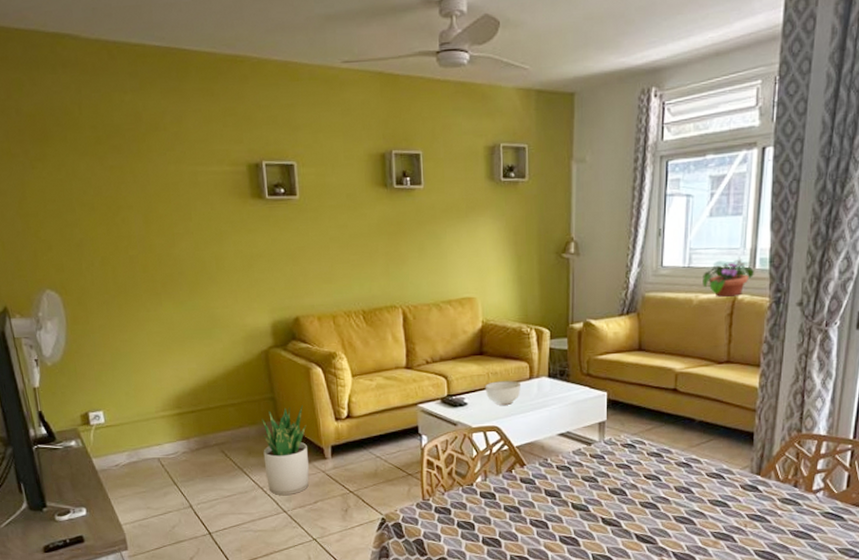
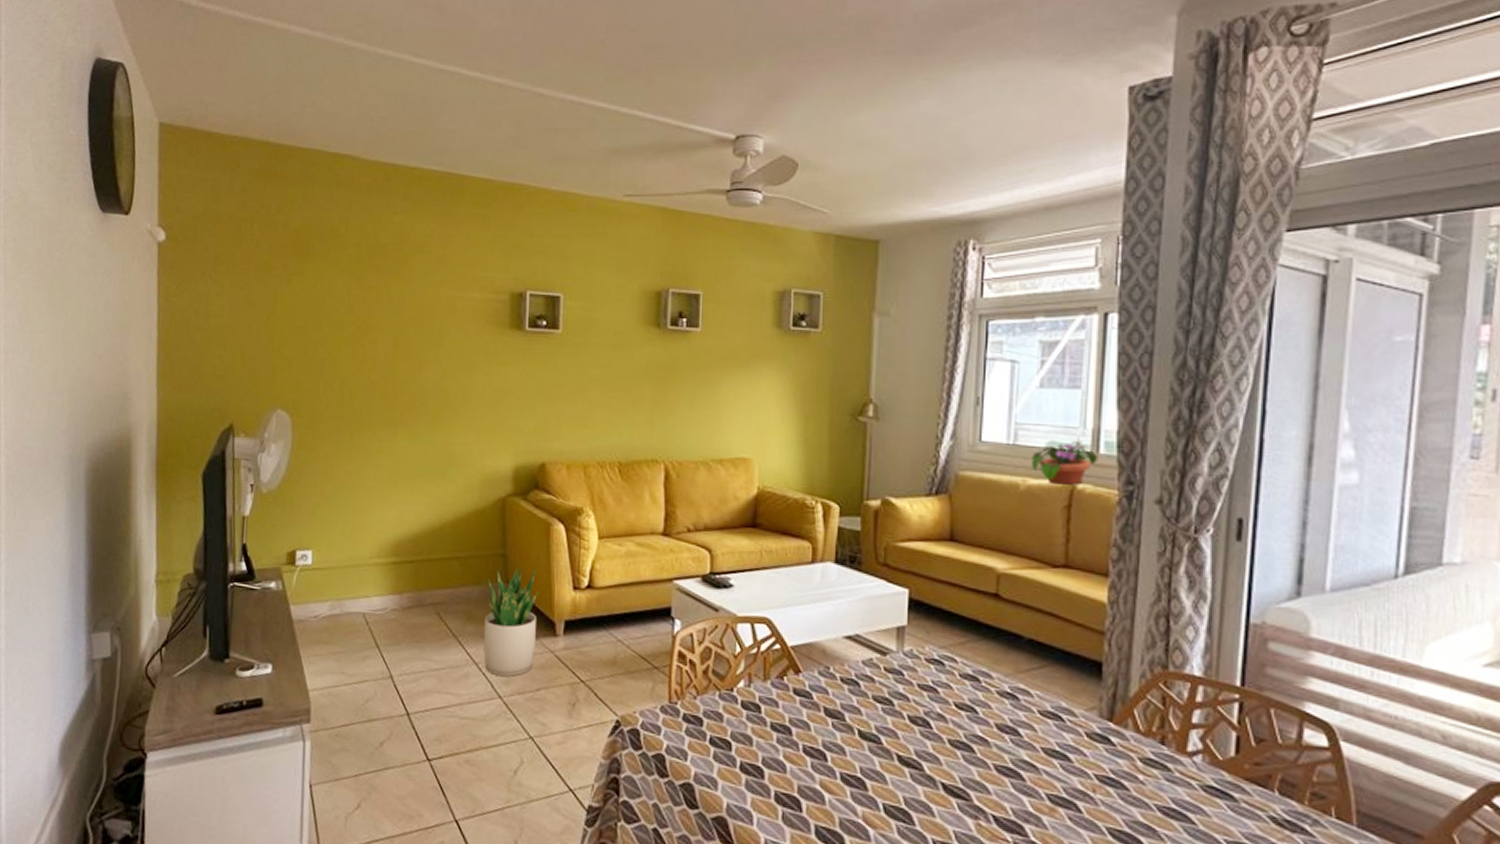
bowl: present [485,381,521,405] -> none [756,561,800,592]

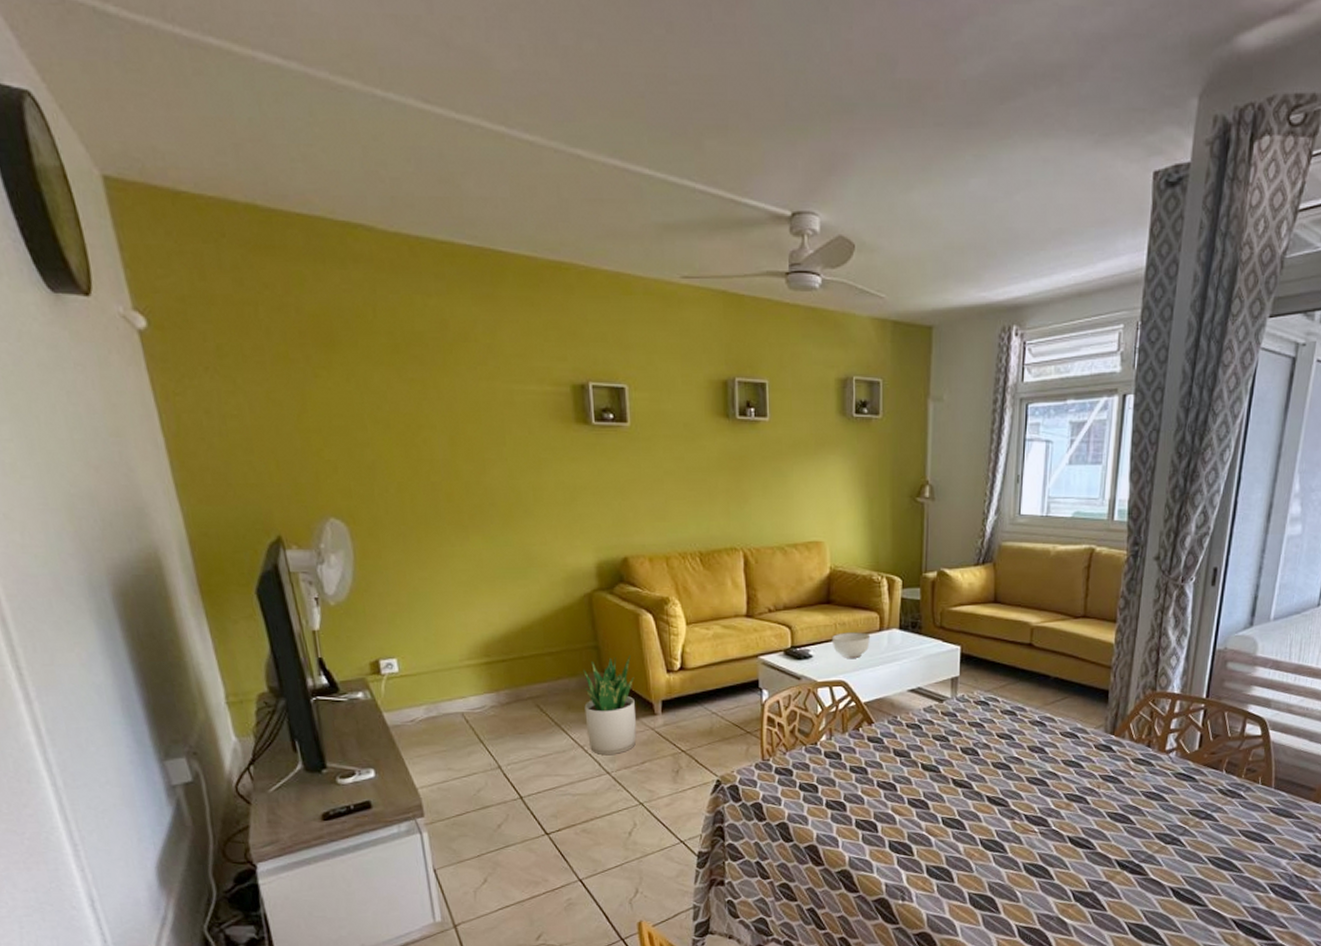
bowl: none [756,561,800,592] -> present [831,632,870,658]
potted flower: present [1032,437,1097,485] -> none [1060,507,1112,549]

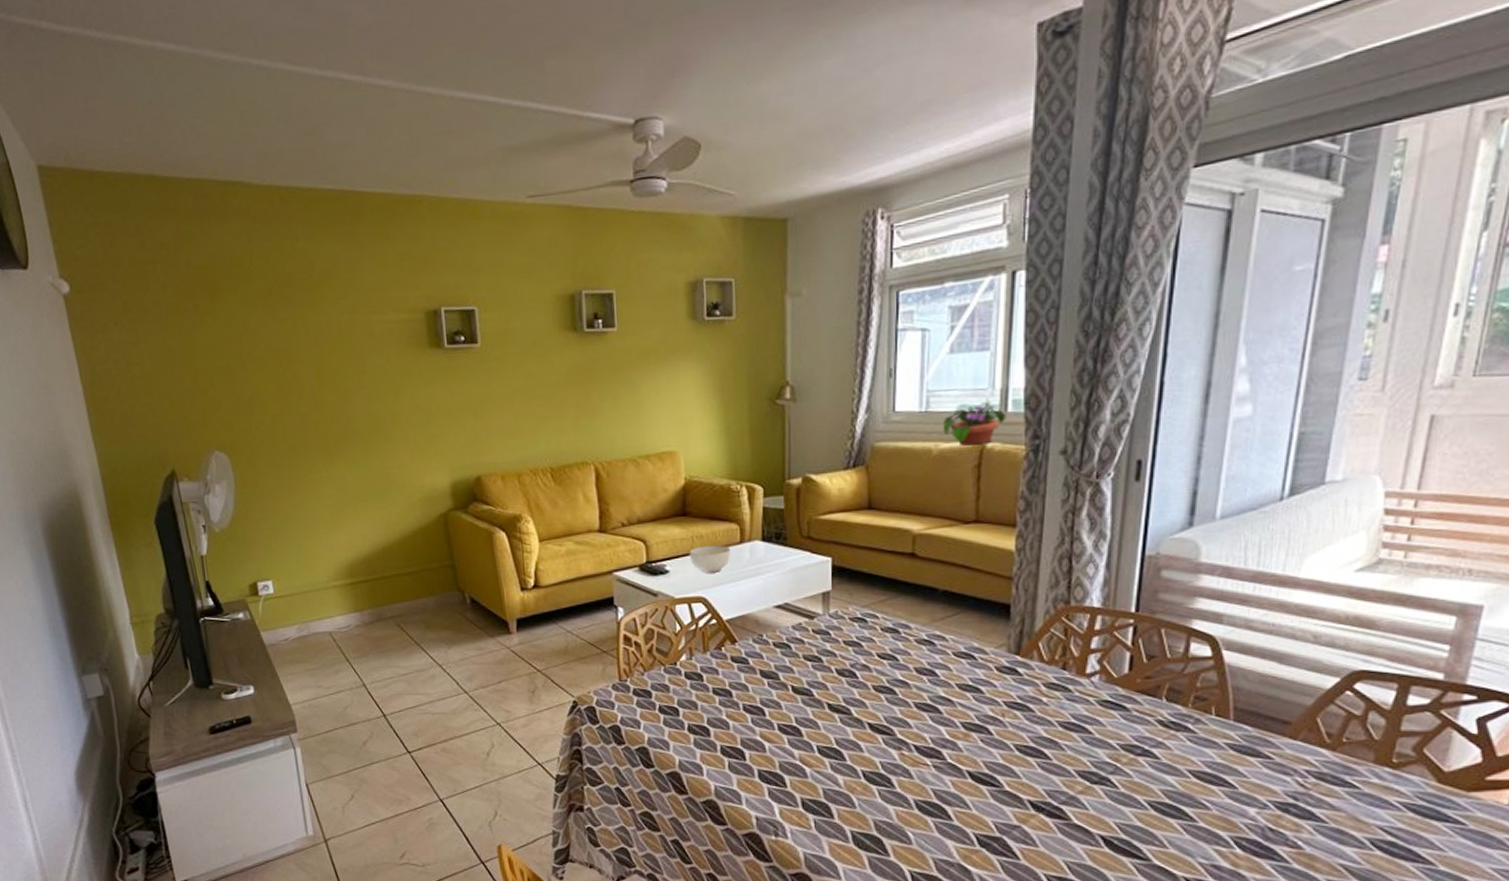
planter: present [583,655,637,756] -> none [440,574,493,675]
potted flower: none [1060,507,1112,549] -> present [943,398,1005,446]

